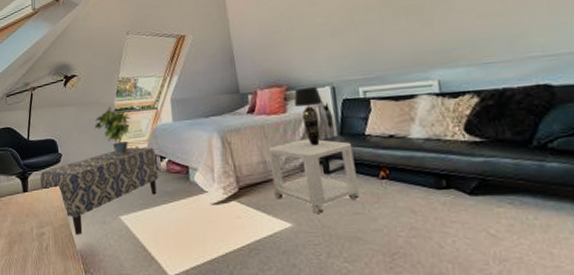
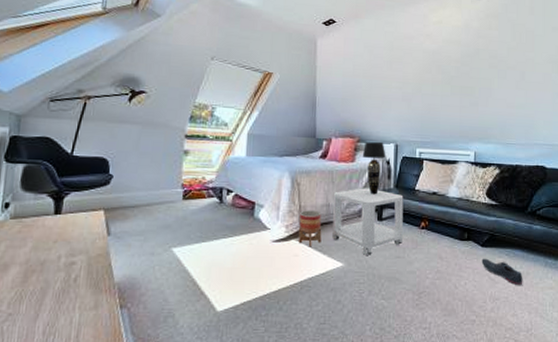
bench: present [40,147,159,235] -> none [79,177,223,266]
potted plant: present [94,106,131,155] -> none [159,131,202,184]
planter: none [236,169,264,208] -> present [298,210,322,247]
shoe: none [472,209,543,241] -> present [481,258,523,285]

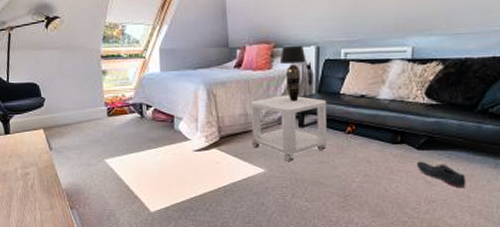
planter: present [298,210,322,247] -> none [218,120,242,155]

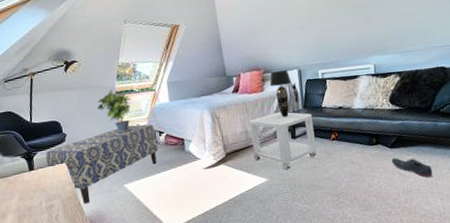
bench: none [22,95,145,175] -> present [46,124,159,204]
potted plant: none [79,52,118,102] -> present [96,89,132,133]

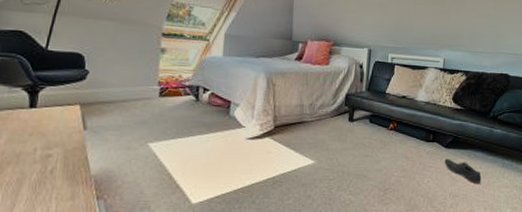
bench: present [46,124,159,204] -> none [55,75,200,159]
potted plant: present [96,89,132,133] -> none [135,29,179,82]
side table: present [249,112,317,170] -> none [304,90,375,155]
table lamp: present [269,69,292,118] -> none [336,46,360,97]

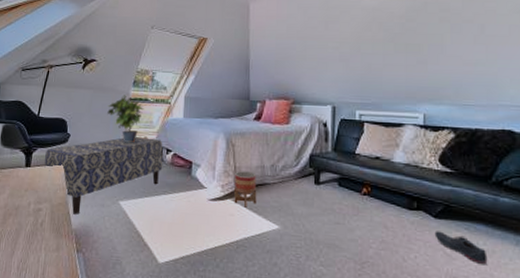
bench: none [55,75,200,159] -> present [44,137,163,215]
potted plant: none [135,29,179,82] -> present [107,95,144,143]
planter: none [272,110,295,145] -> present [234,171,257,208]

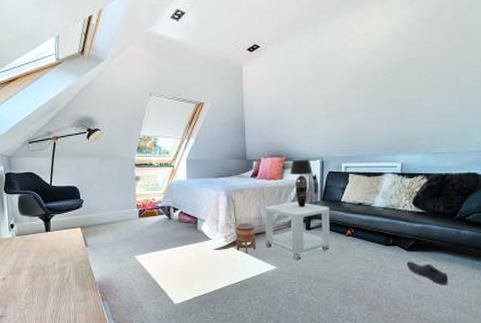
bench: present [44,137,163,215] -> none [62,199,172,270]
potted plant: present [107,95,144,143] -> none [115,161,150,205]
side table: none [266,150,343,220] -> present [264,202,330,261]
table lamp: none [297,103,323,158] -> present [290,159,313,207]

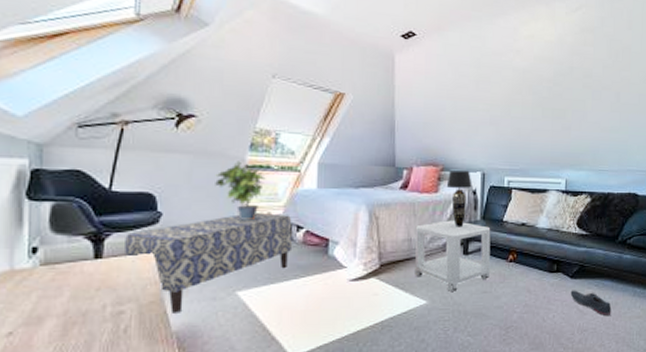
bench: none [62,199,172,270] -> present [125,213,293,313]
potted plant: none [115,161,150,205] -> present [215,161,266,221]
planter: present [236,223,256,254] -> none [378,246,404,285]

